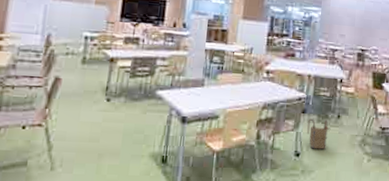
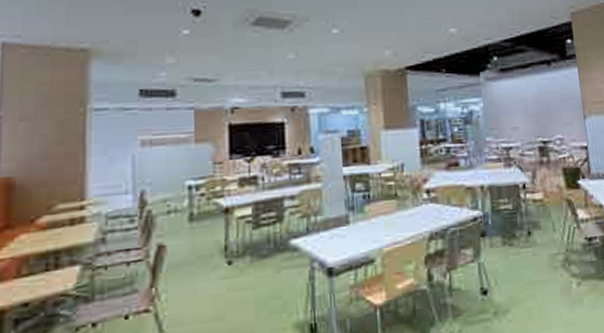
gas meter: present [307,118,331,150] -> none [490,240,522,282]

